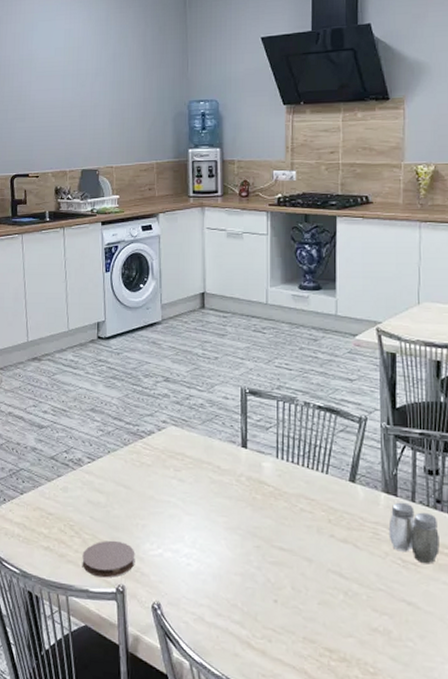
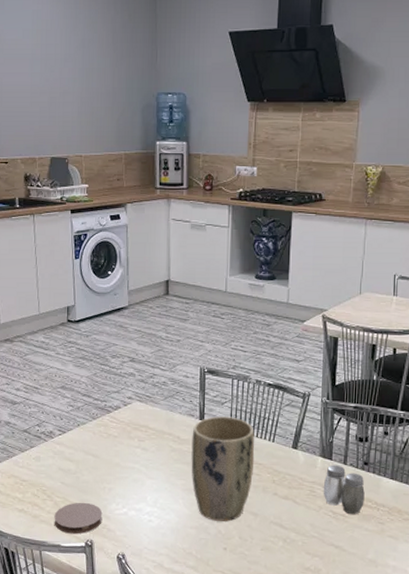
plant pot: none [233,443,306,568] -> present [191,416,255,522]

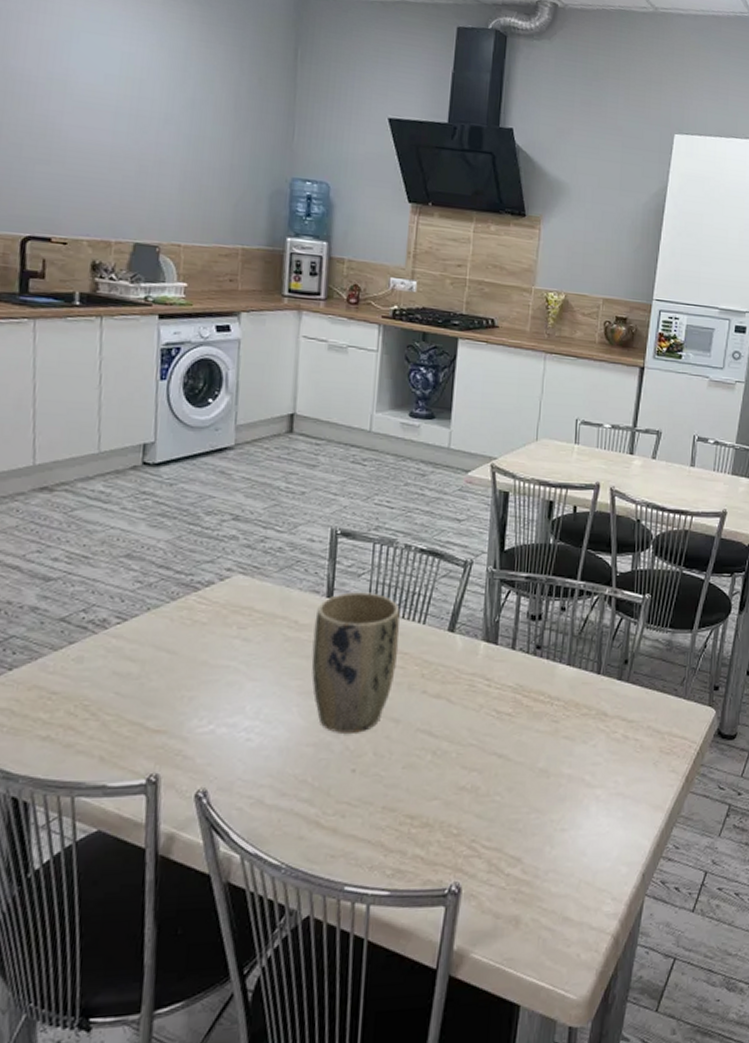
coaster: present [54,502,103,534] -> none [98,719,177,768]
salt and pepper shaker: present [323,464,365,515] -> none [485,650,536,713]

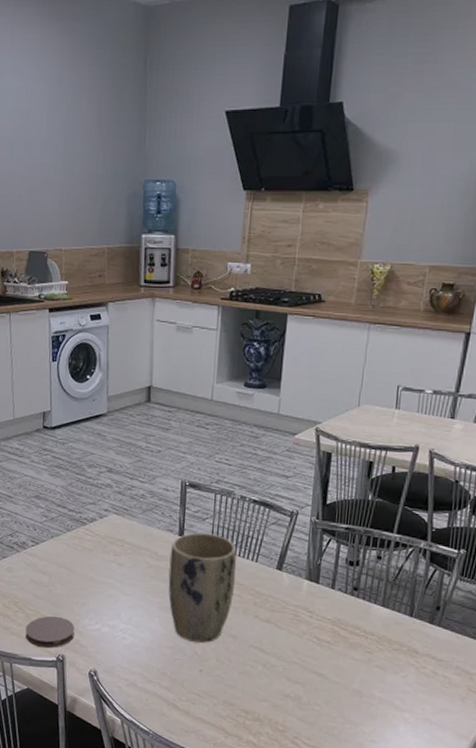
coaster: none [98,719,177,768] -> present [25,616,75,648]

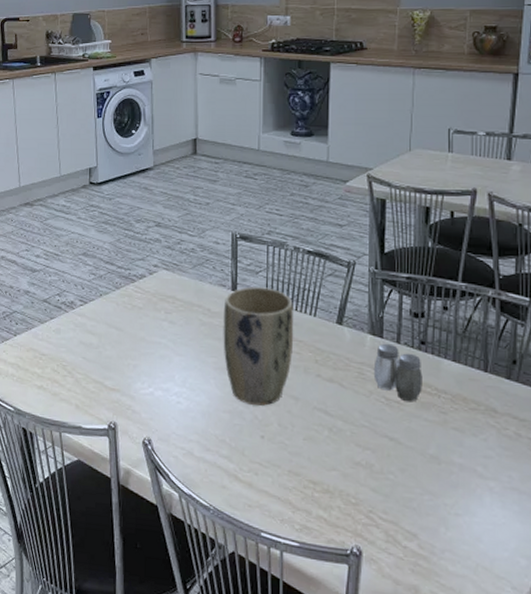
coaster: present [25,616,75,648] -> none [75,379,127,415]
salt and pepper shaker: none [307,588,353,643] -> present [373,343,422,402]

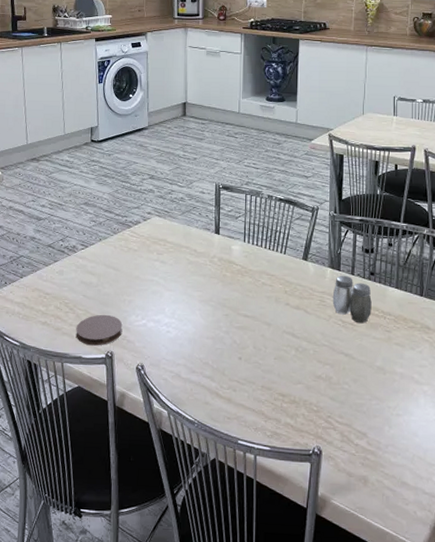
coaster: none [75,379,127,415] -> present [76,314,123,346]
plant pot: present [223,287,294,406] -> none [207,230,267,332]

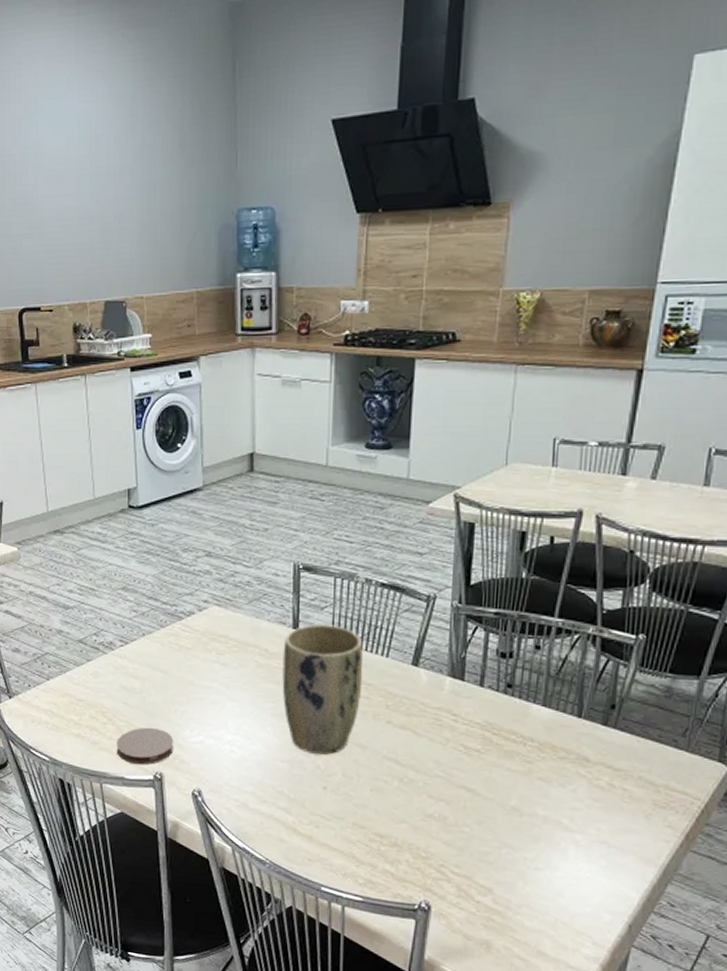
plant pot: none [207,230,267,332] -> present [282,624,363,755]
salt and pepper shaker: present [332,275,372,324] -> none [451,686,507,751]

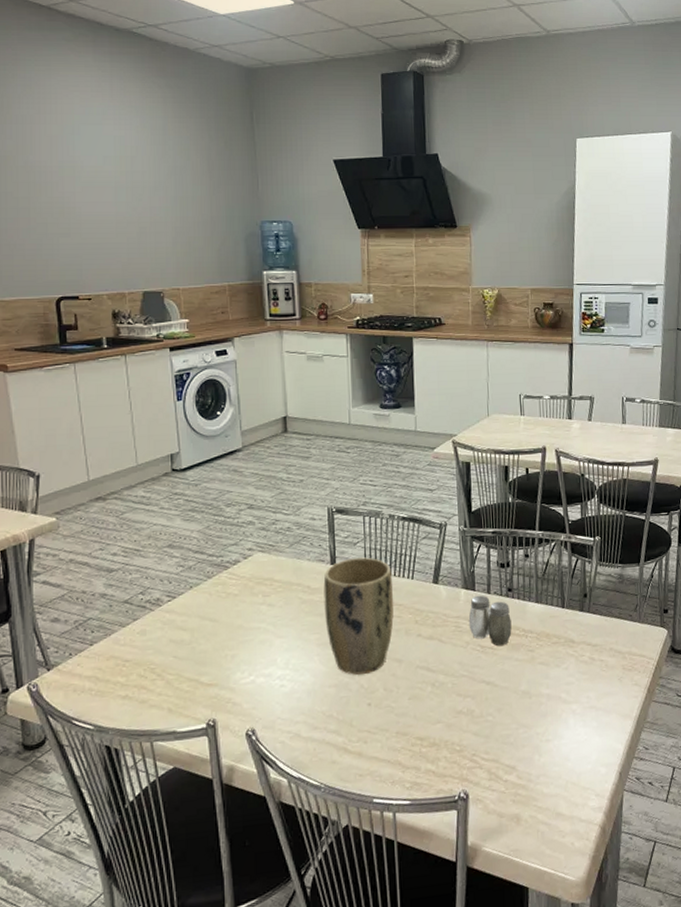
coaster: present [116,727,174,765] -> none [166,675,226,716]
salt and pepper shaker: none [451,686,507,751] -> present [468,595,512,647]

